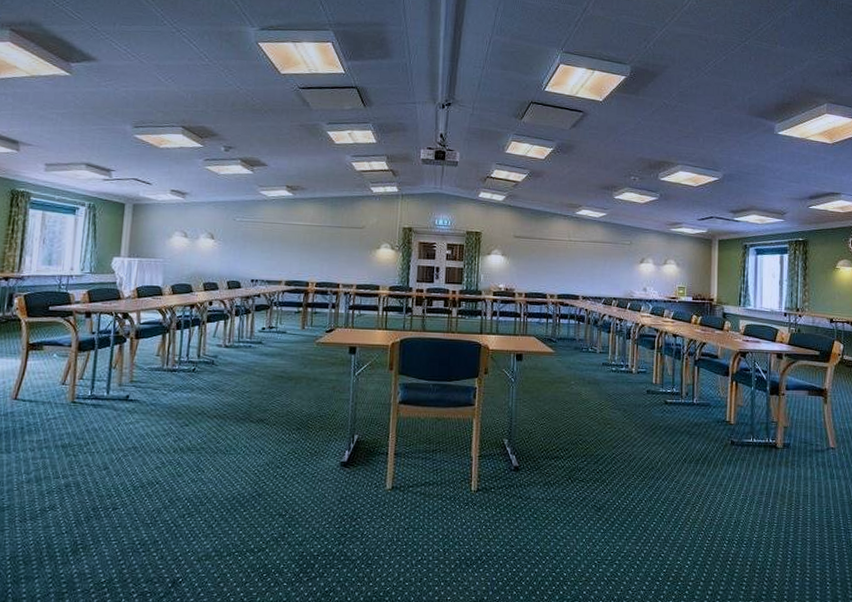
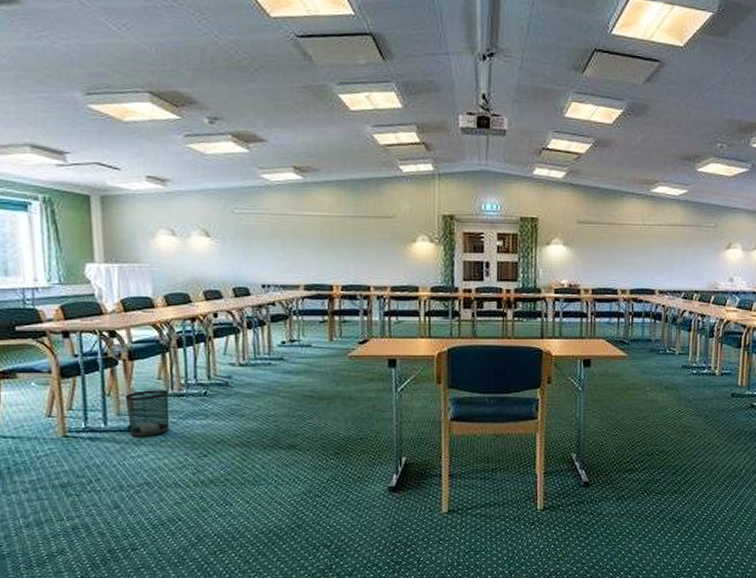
waste bin: none [127,365,164,406] -> present [125,390,170,437]

